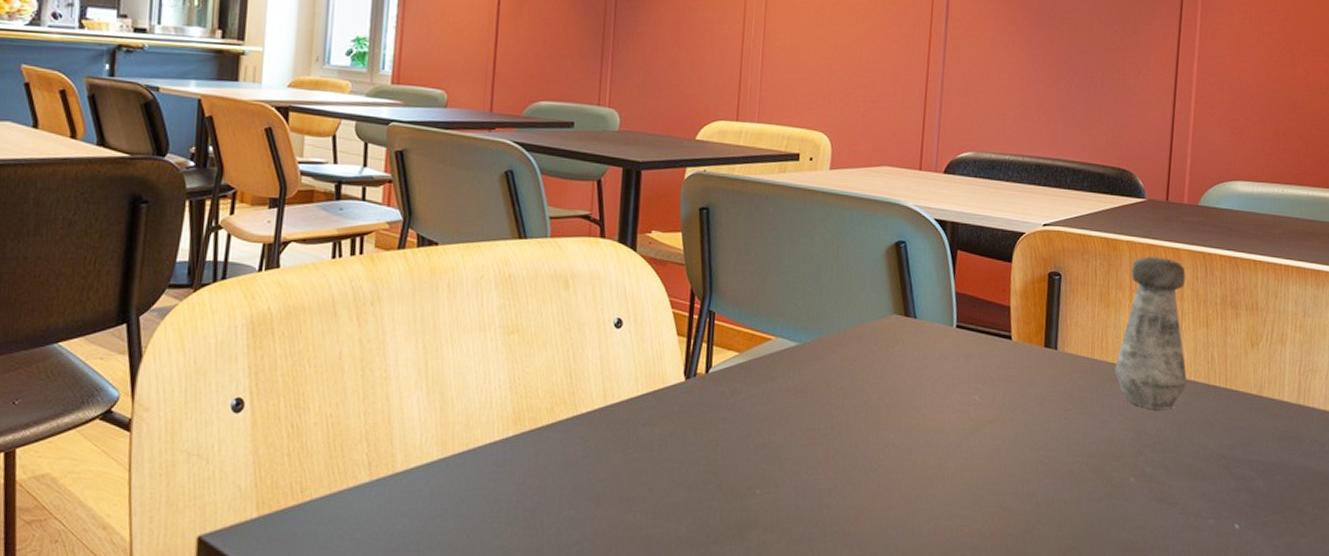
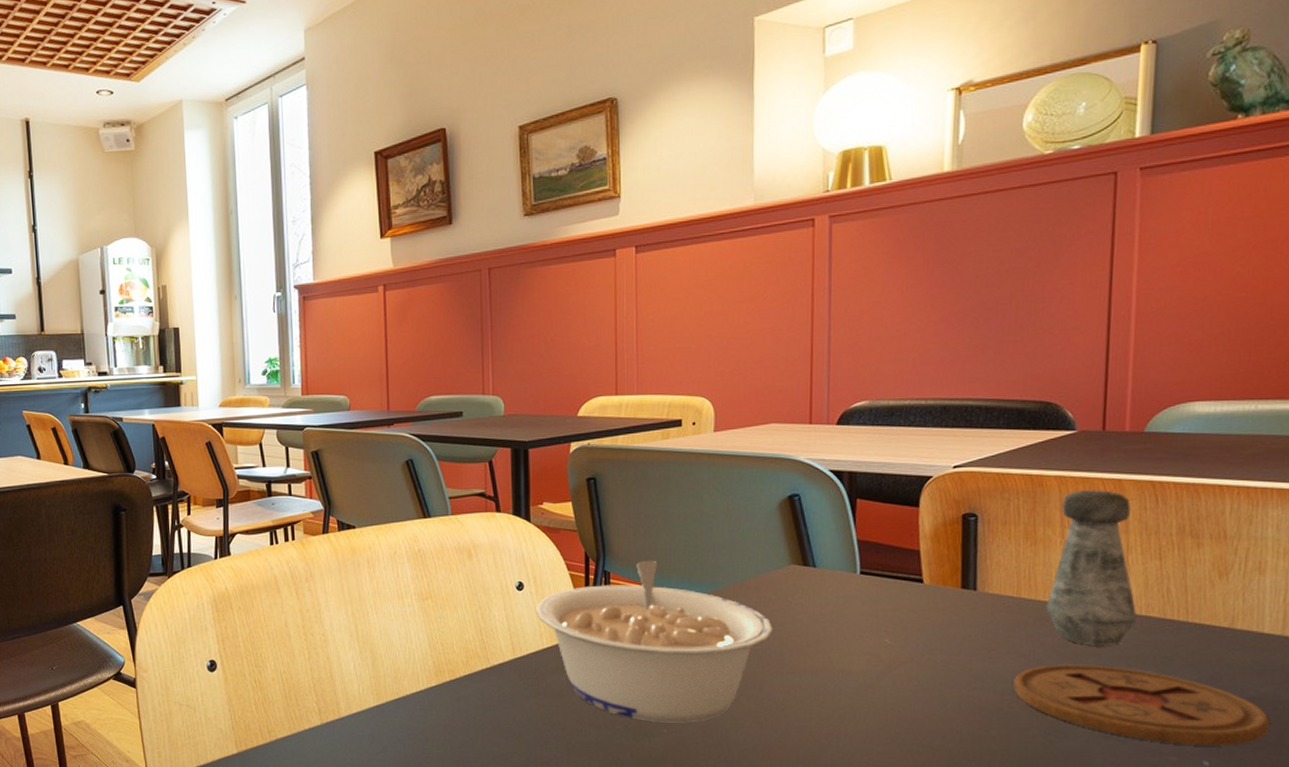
legume: none [632,301,873,483] -> present [535,560,773,723]
coaster: none [1084,426,1286,509] -> present [1013,664,1270,745]

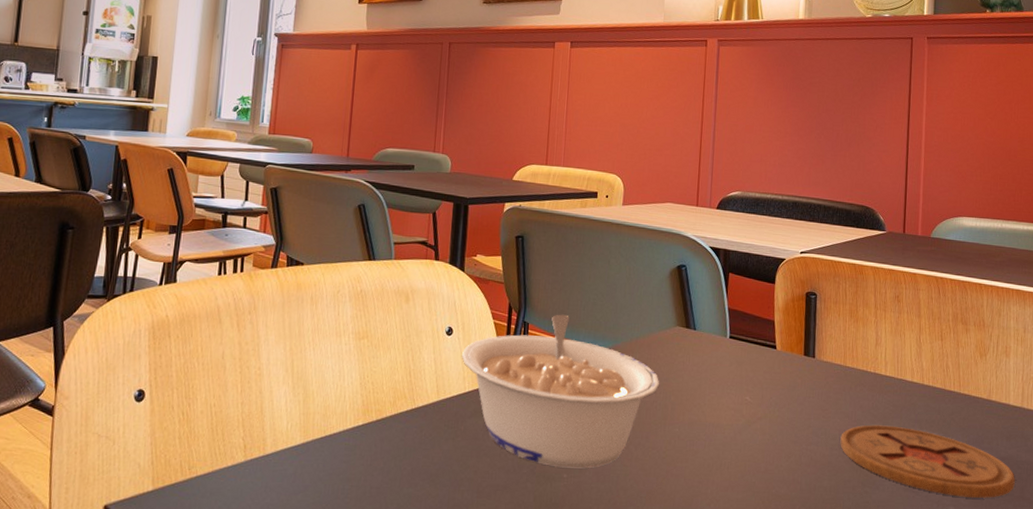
salt shaker: present [1046,490,1138,646] -> none [864,280,927,410]

